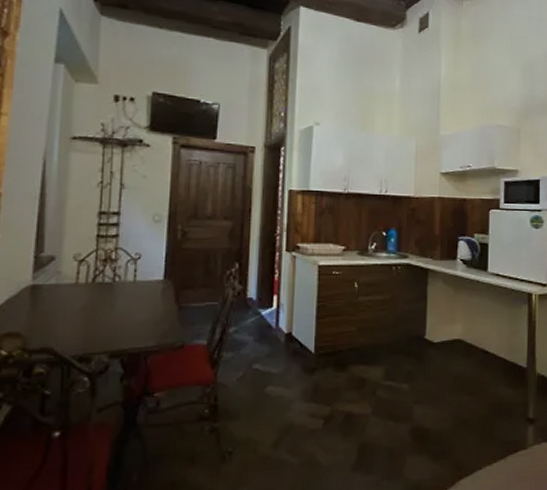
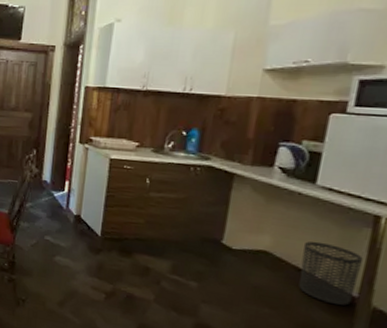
waste bin: none [486,323,525,379] -> present [298,241,363,306]

